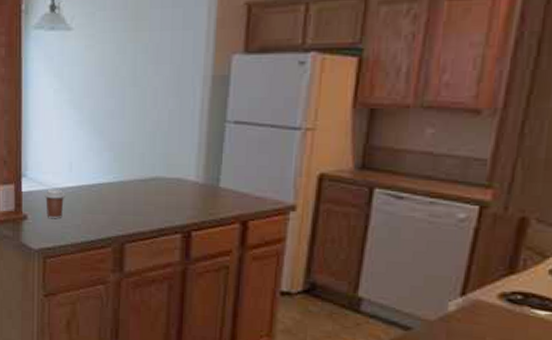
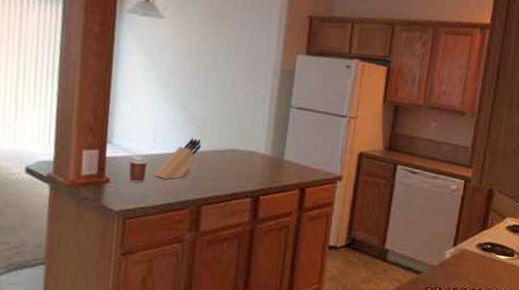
knife block: none [71,167,121,214] -> present [153,138,201,179]

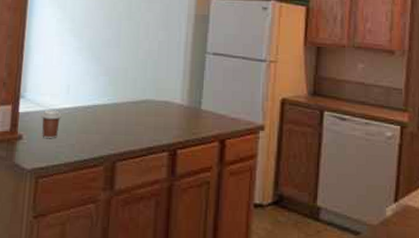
knife block: present [153,138,201,179] -> none [67,90,115,134]

